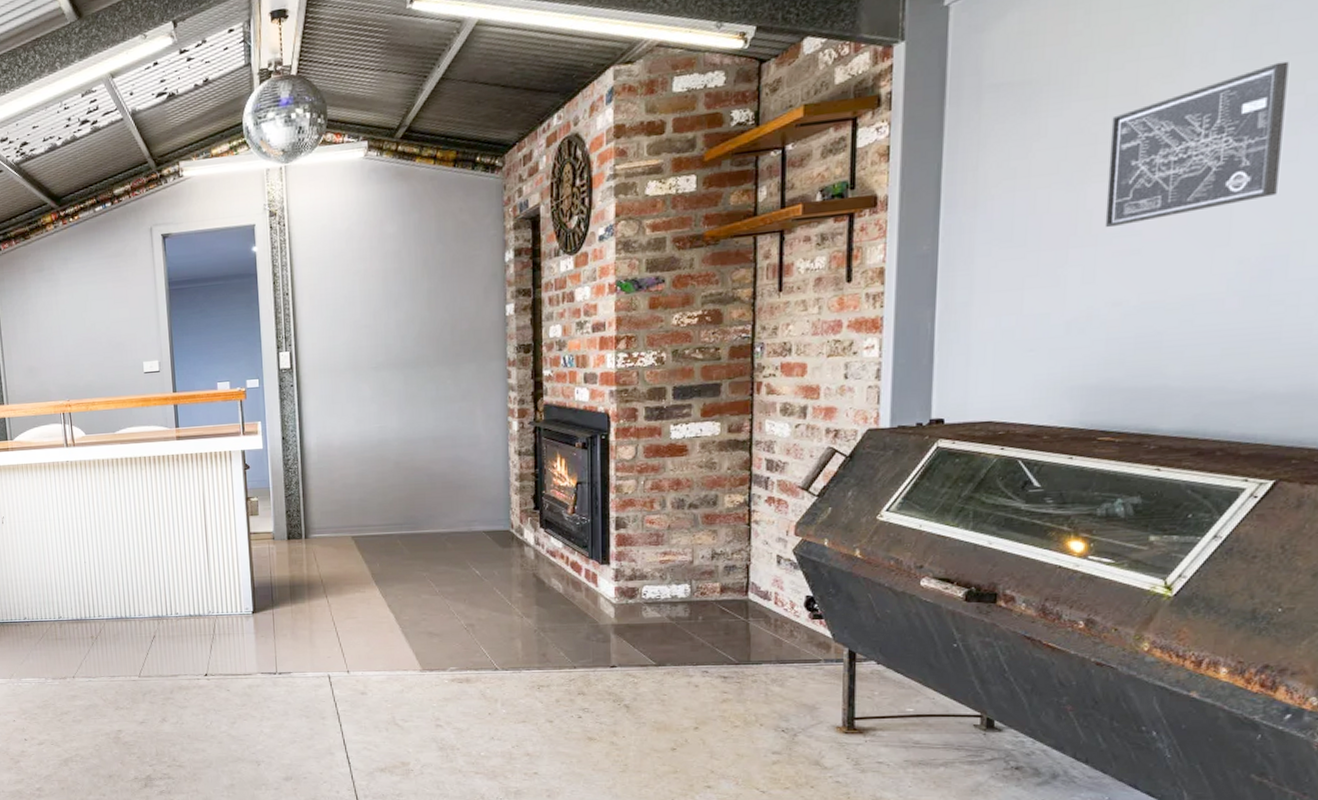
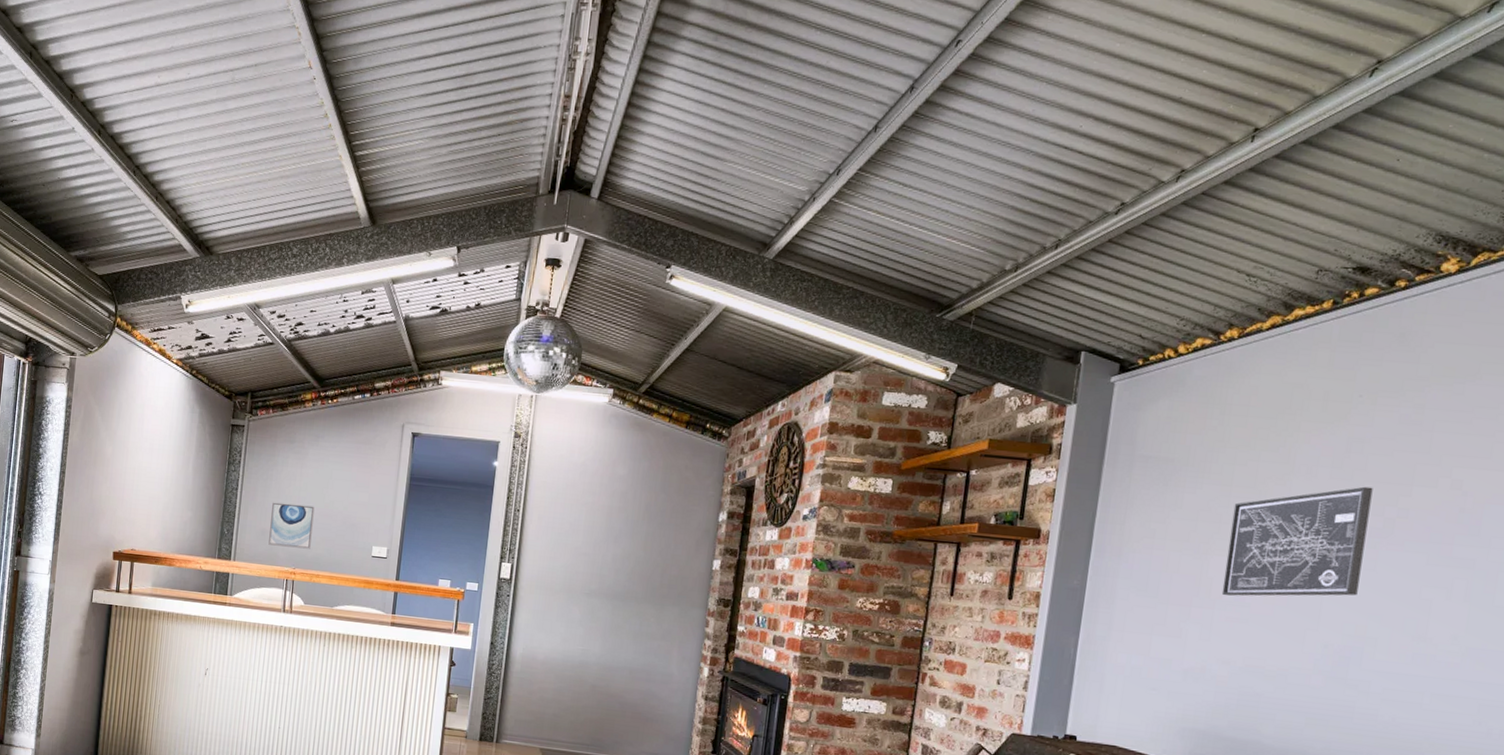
wall art: none [34,332,81,382] -> present [268,502,315,549]

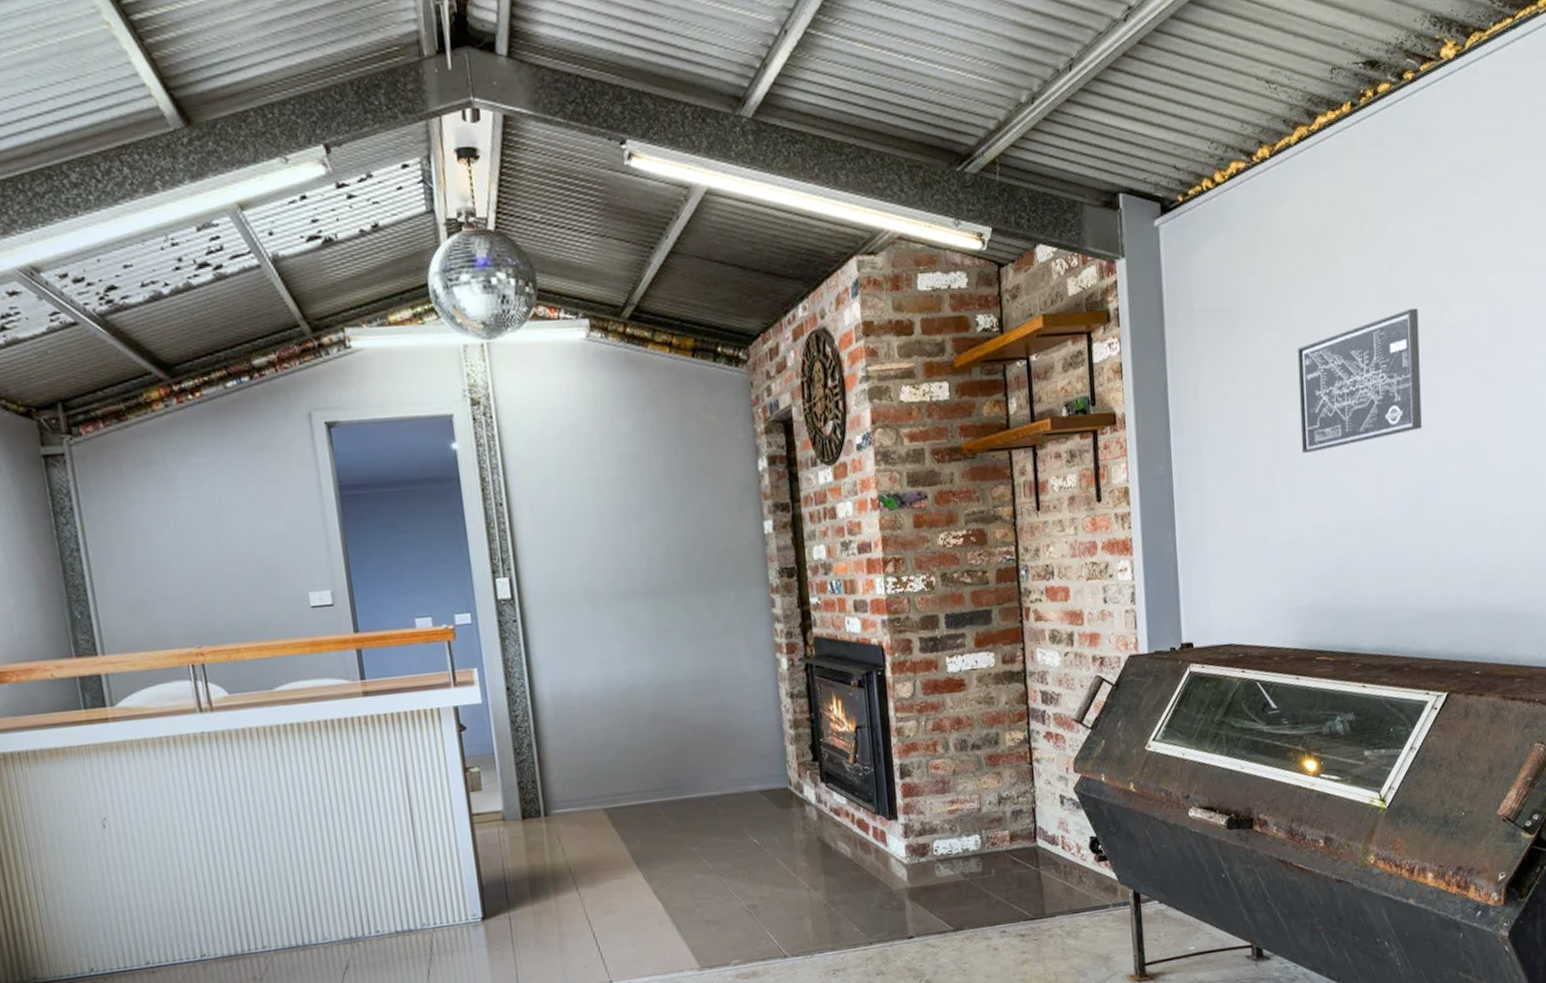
wall art: present [268,502,315,549] -> none [141,552,217,621]

